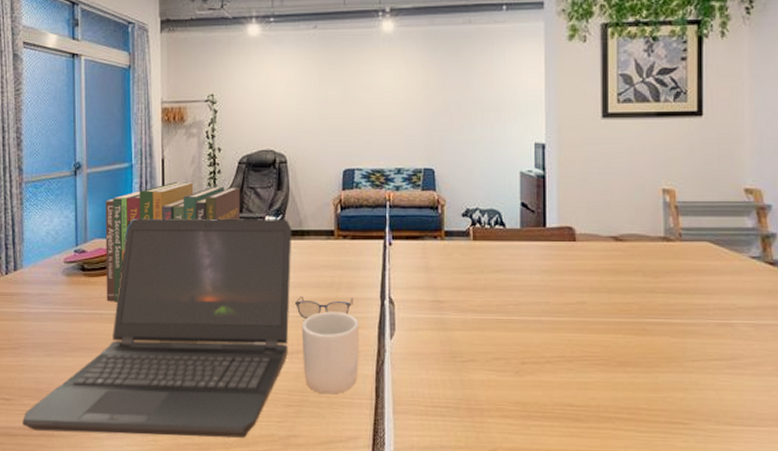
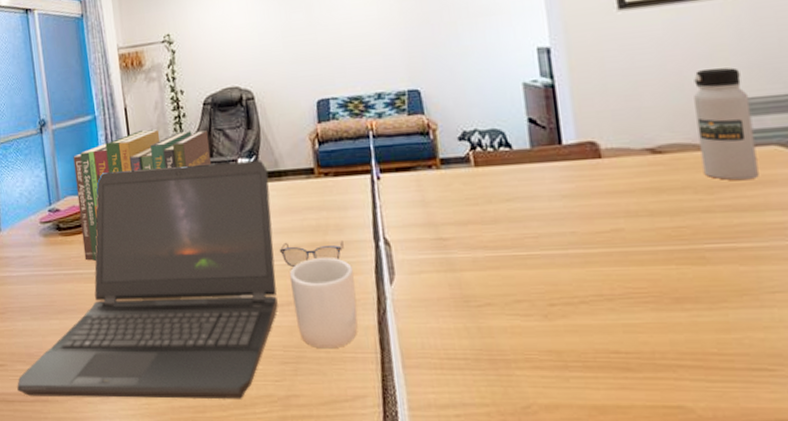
water bottle: none [652,174,693,268] -> present [694,67,759,181]

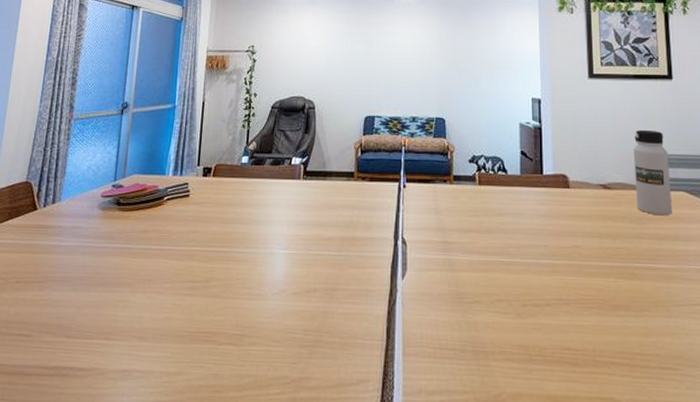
laptop computer: present [17,159,278,399] -> none [38,156,316,380]
books: present [73,128,212,261] -> none [137,122,272,237]
glasses: present [279,241,344,267] -> none [314,235,369,257]
mug: present [289,258,358,349] -> none [319,251,373,335]

